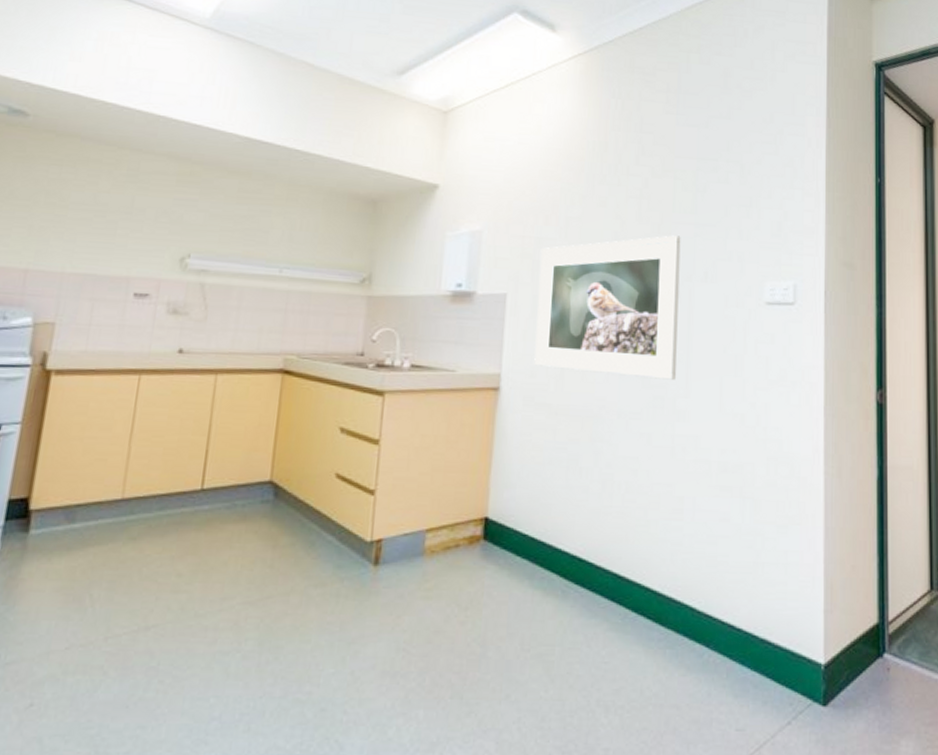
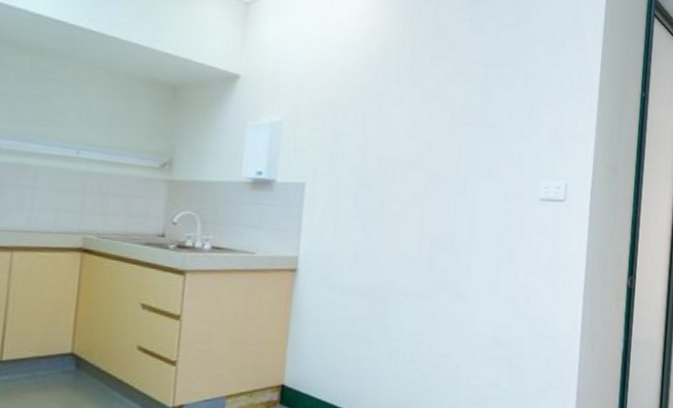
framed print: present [534,235,681,380] -> none [330,135,469,265]

